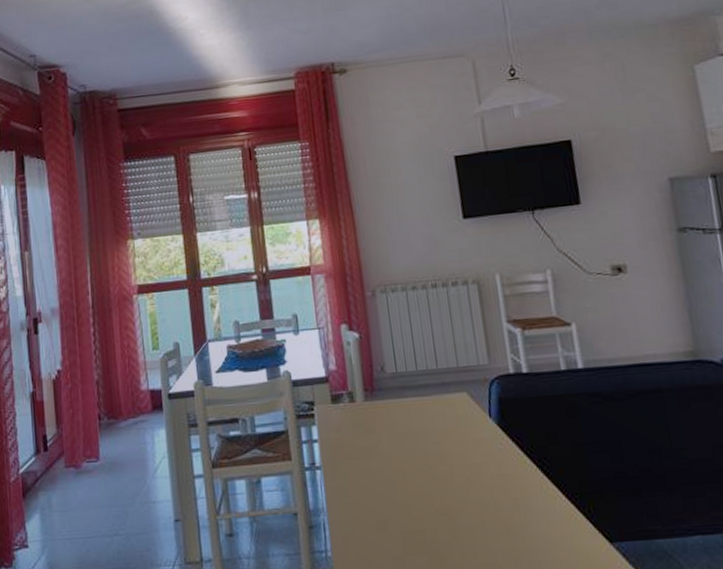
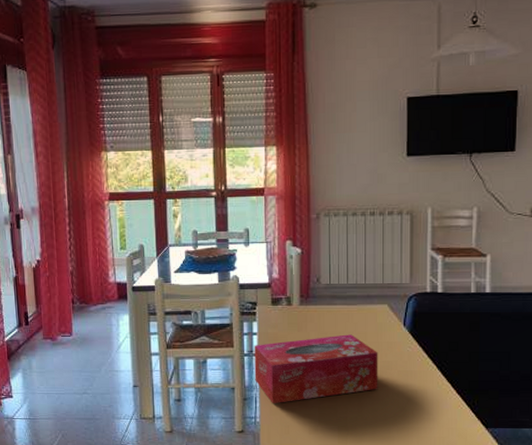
tissue box: none [315,433,471,531] -> present [254,334,378,404]

